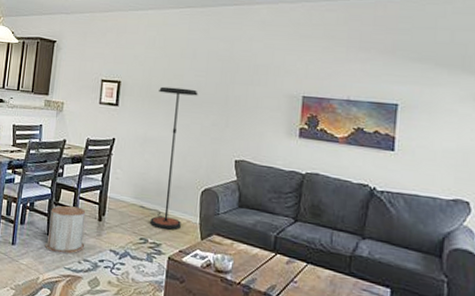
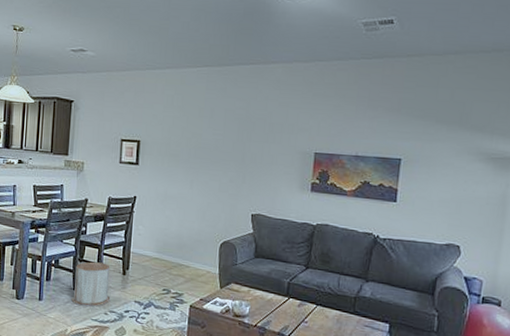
floor lamp: present [139,86,198,230] -> none [161,145,216,281]

